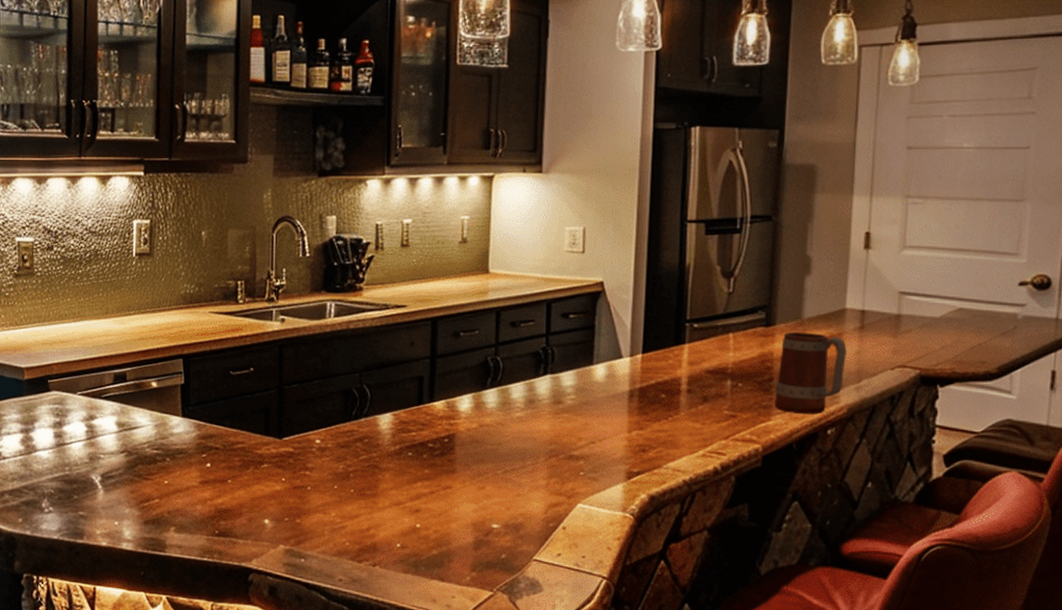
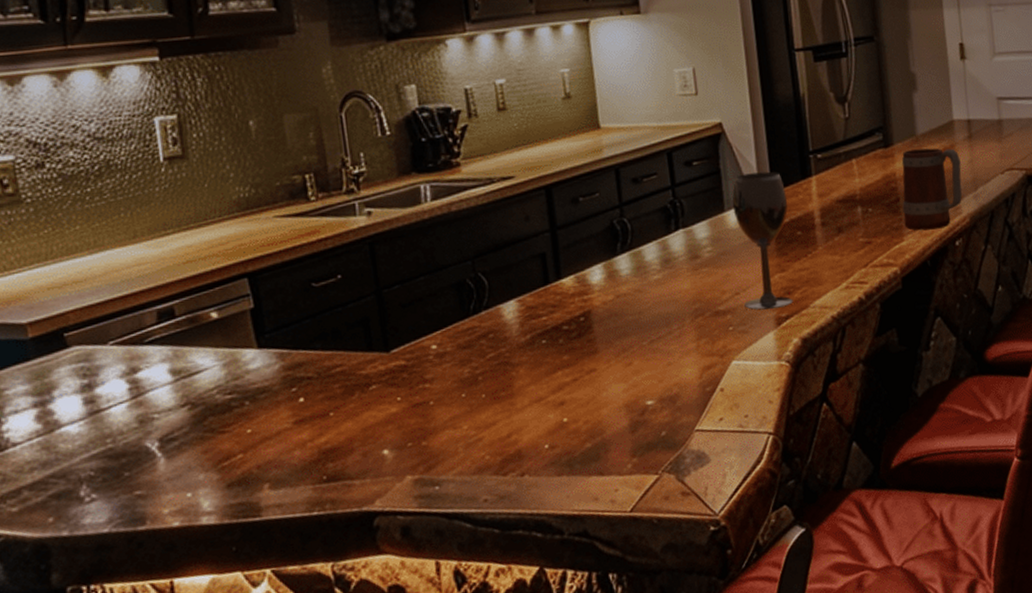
wine glass: none [597,332,657,464] -> present [732,171,794,311]

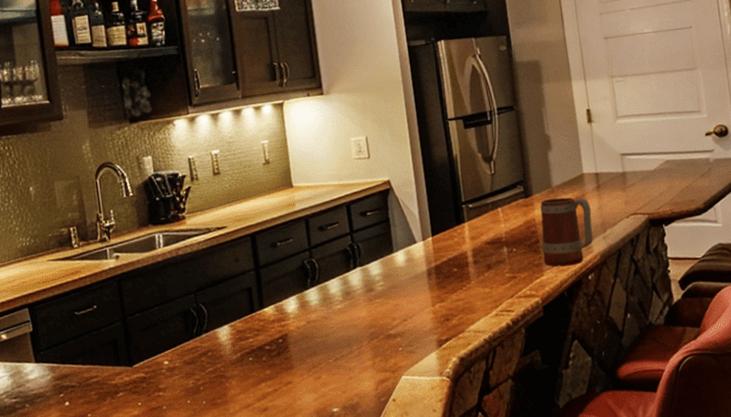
wine glass: present [732,171,794,311] -> none [399,219,452,334]

